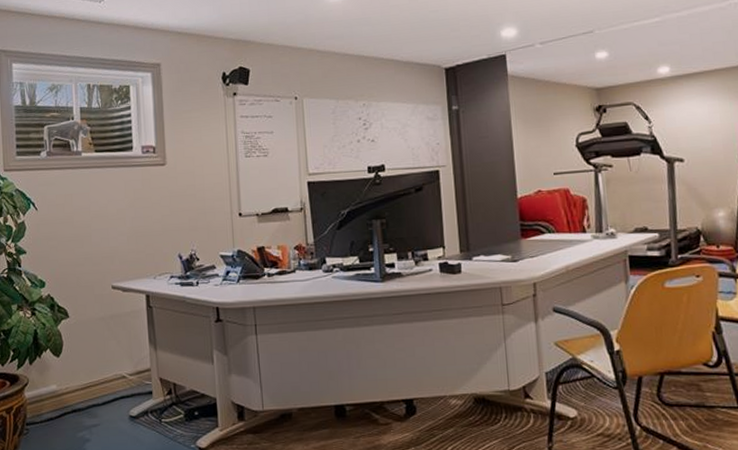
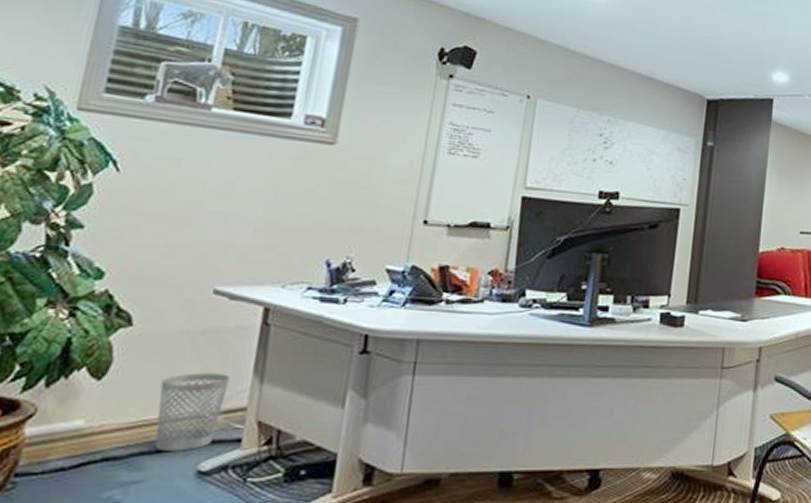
wastebasket: none [95,346,136,403] -> present [154,373,230,451]

